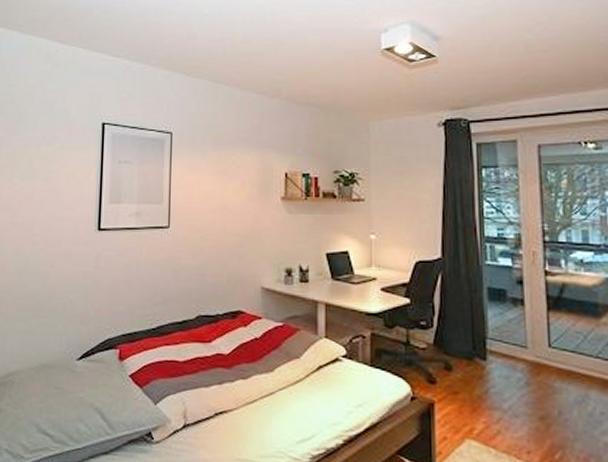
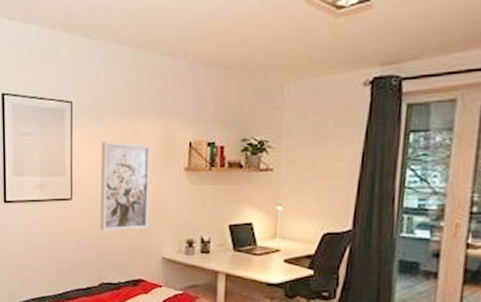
wall art: none [197,171,248,260] -> present [99,141,150,231]

